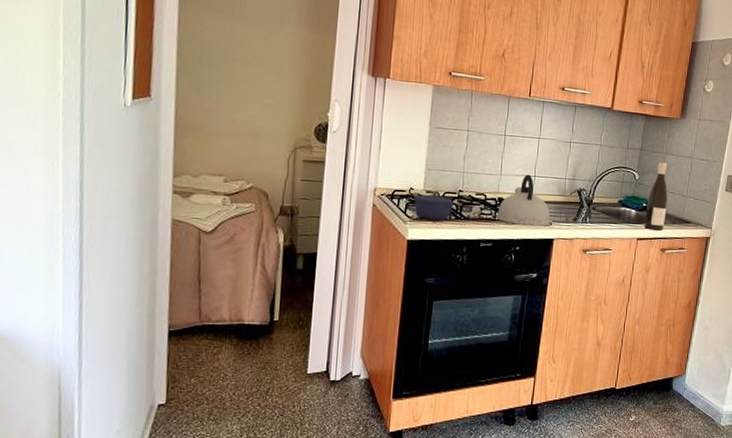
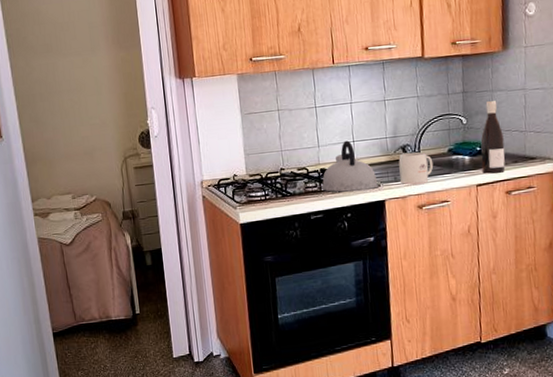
cooking pot: present [414,191,454,221] -> none [238,174,278,203]
mug: none [571,196,604,230] -> present [398,152,434,185]

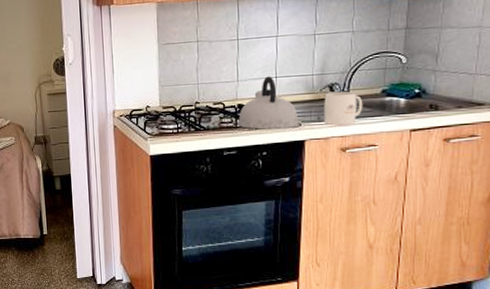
bottle: present [480,101,506,175] -> none [419,39,448,120]

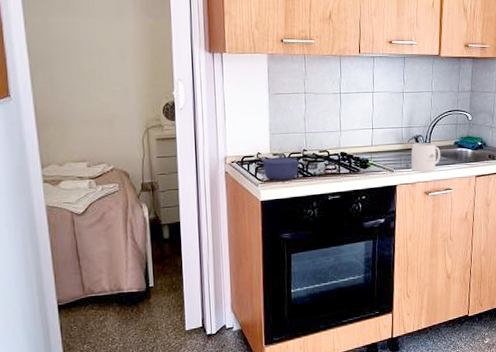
cooking pot: none [151,106,192,135] -> present [262,153,300,181]
kettle: present [237,76,300,130] -> none [340,127,393,176]

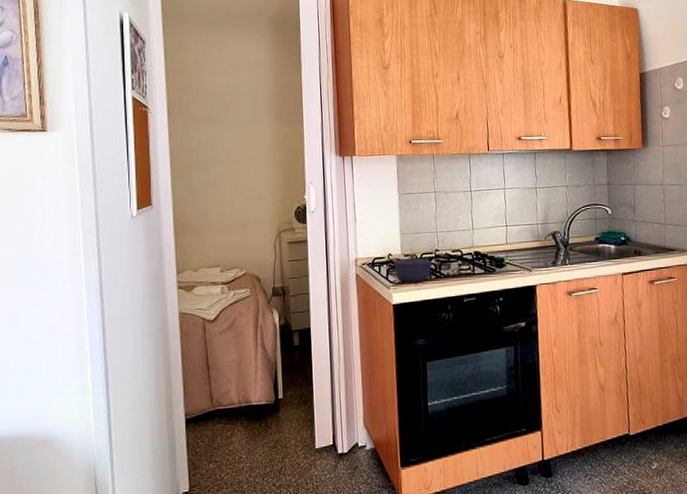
mug: present [411,142,441,173] -> none [549,239,582,272]

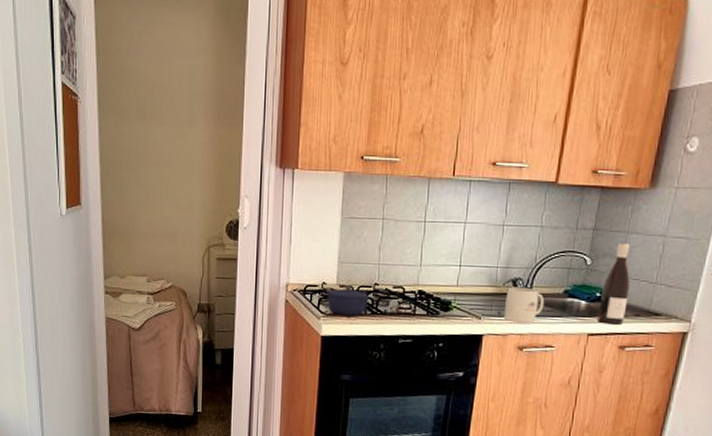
mug: none [549,239,582,272] -> present [504,286,545,325]
bottle: none [625,194,648,264] -> present [597,244,631,326]

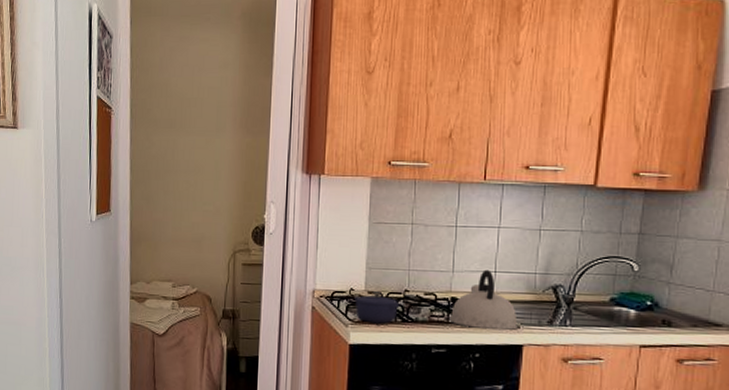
kettle: none [416,263,480,322] -> present [449,269,519,331]
mug: present [504,286,545,325] -> none [546,294,589,335]
bottle: present [597,244,631,326] -> none [650,249,684,337]

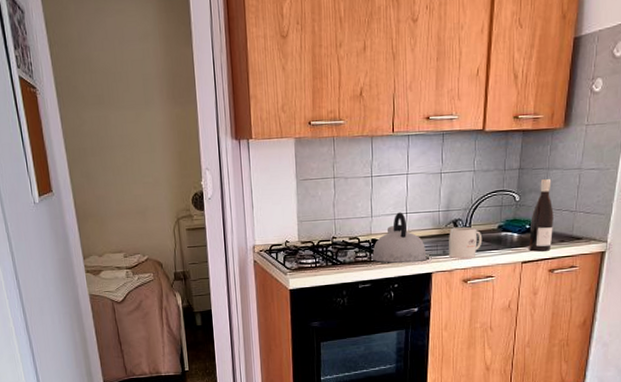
cooking pot: present [355,292,400,324] -> none [290,241,329,270]
mug: none [546,294,589,335] -> present [449,226,483,260]
bottle: none [650,249,684,337] -> present [529,179,554,253]

